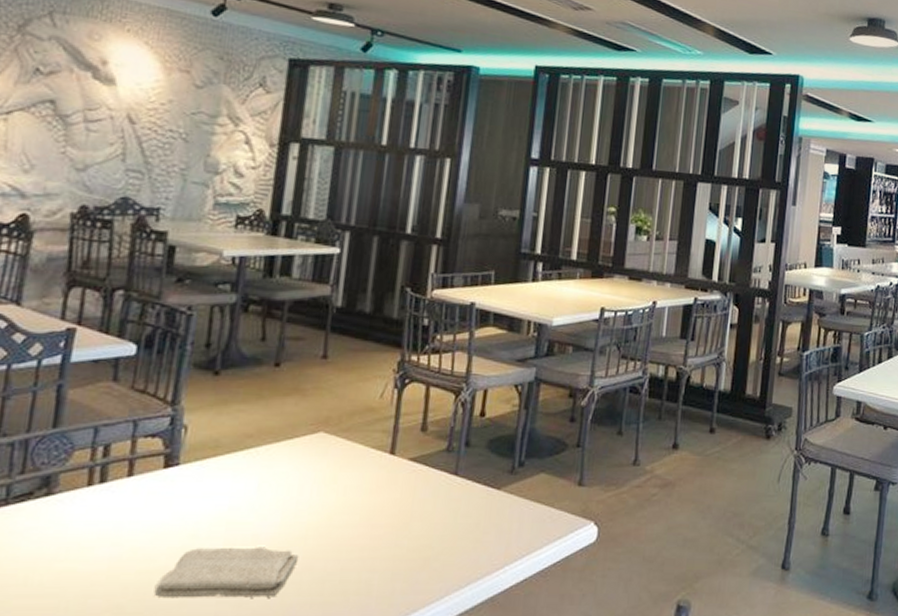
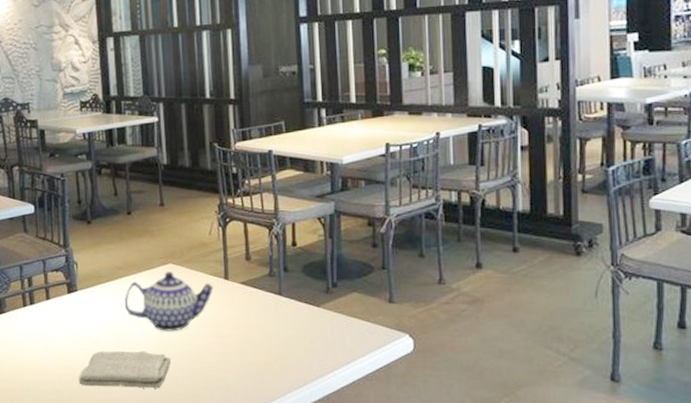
teapot: none [245,442,374,520] -> present [124,272,214,331]

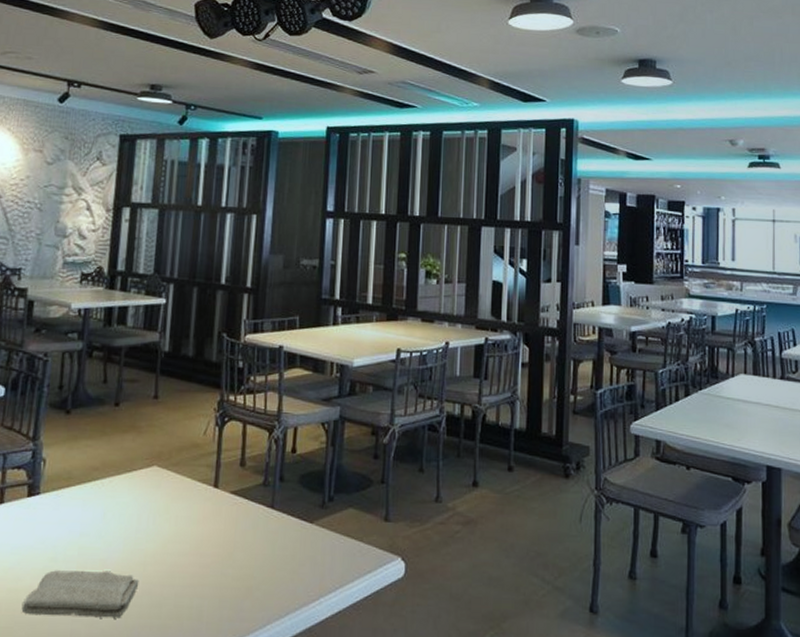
teapot: present [124,272,214,331] -> none [93,475,200,547]

